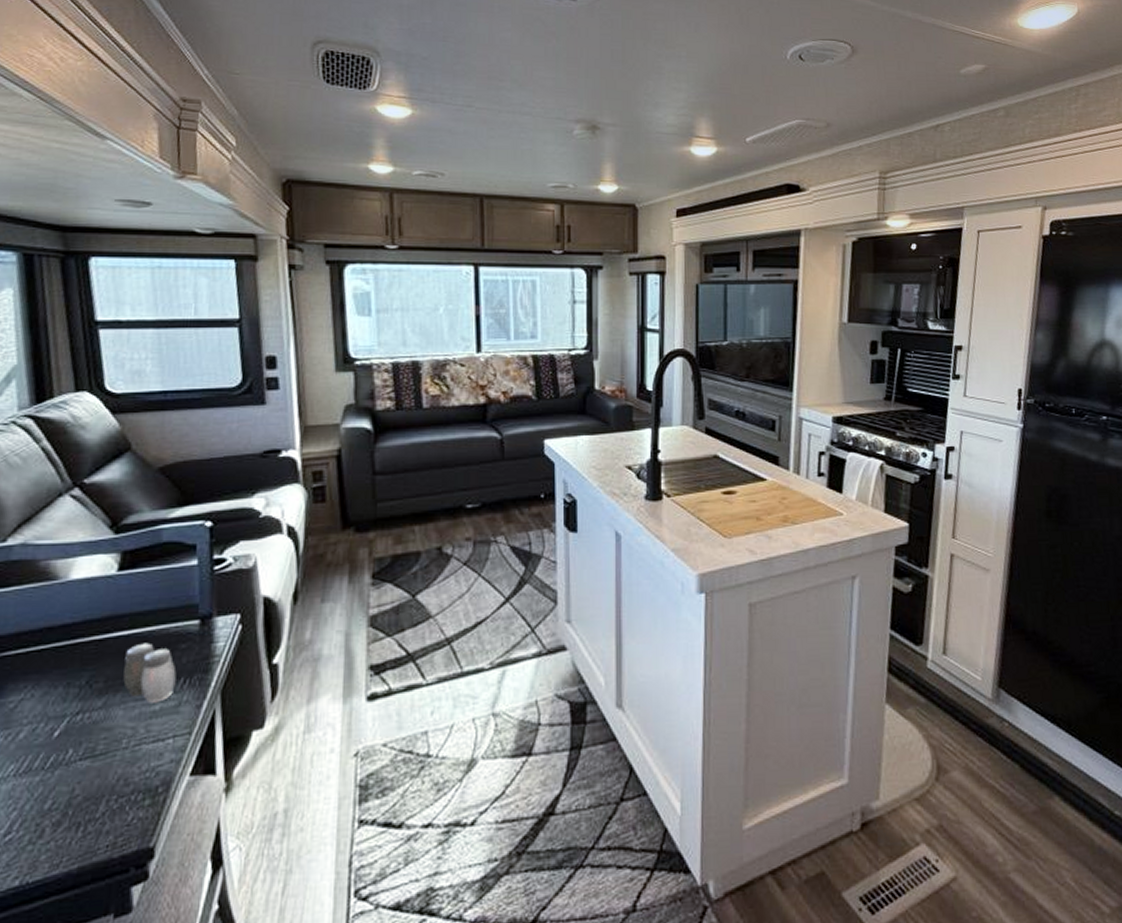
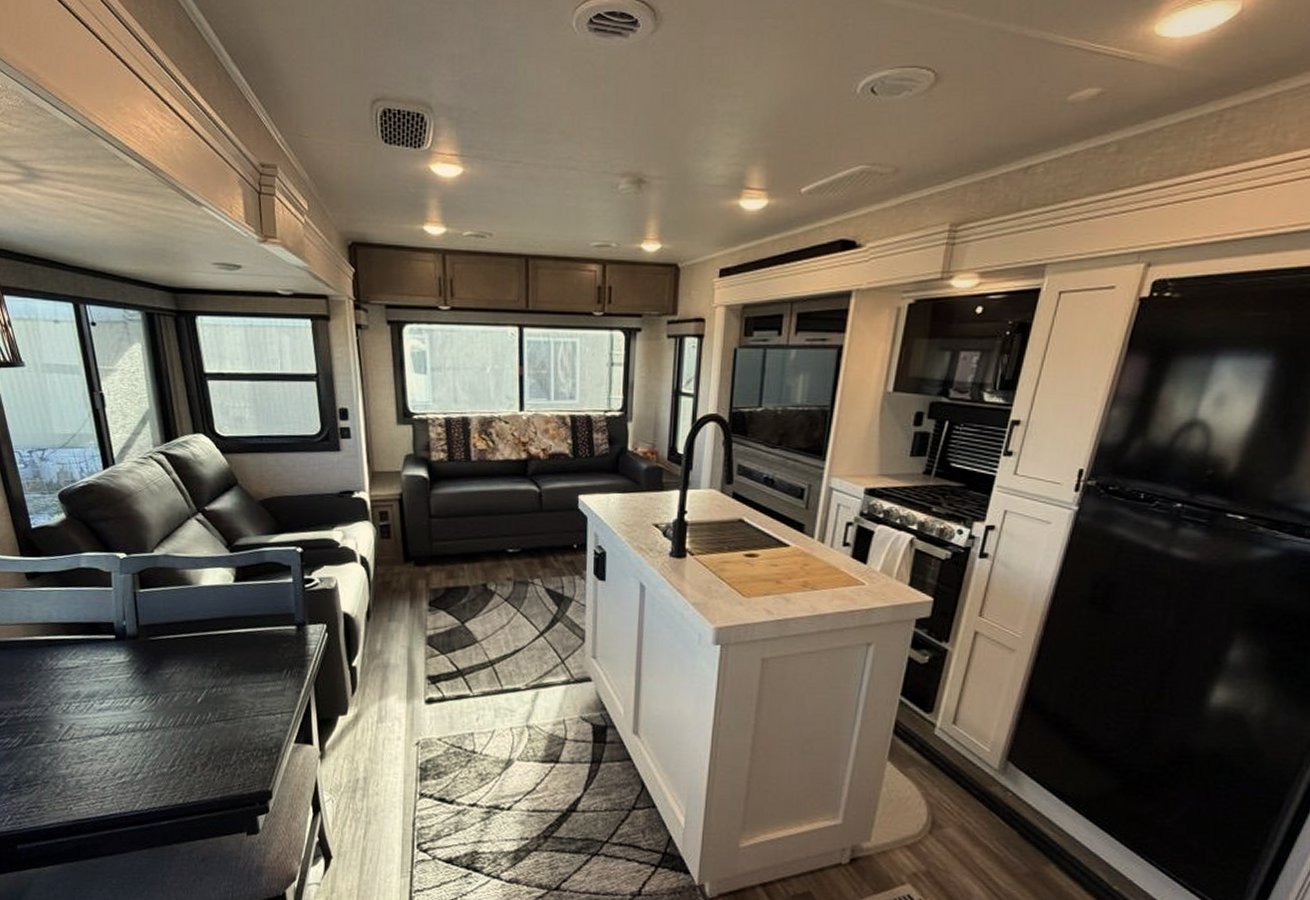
salt and pepper shaker: present [123,642,177,703] -> none [243,639,281,686]

